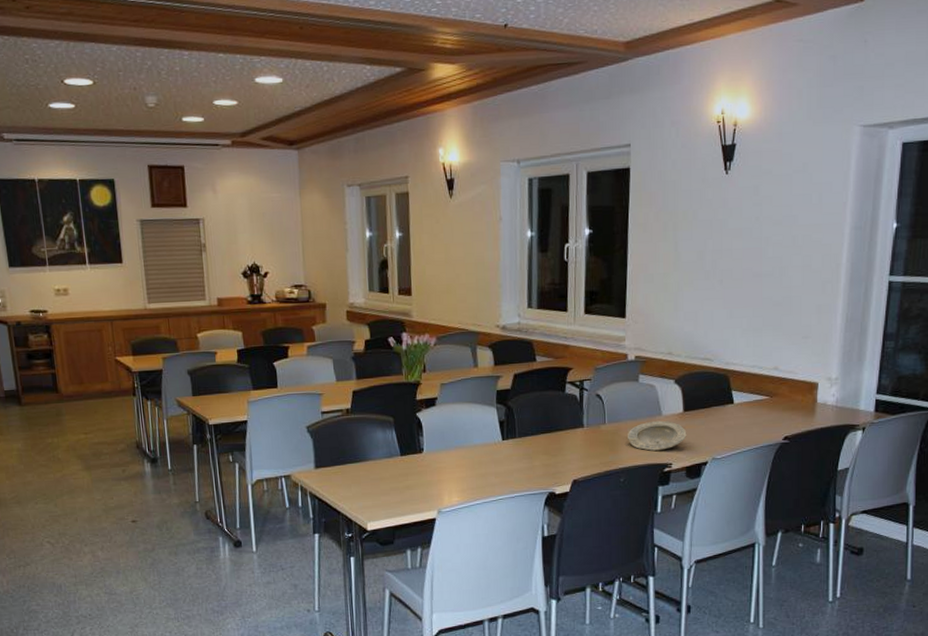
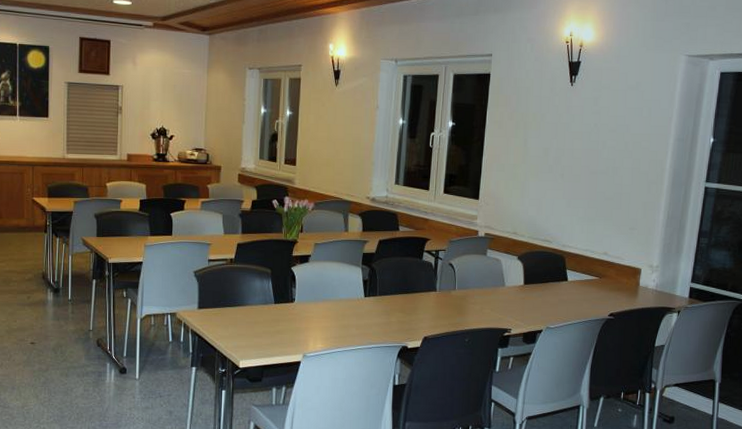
plate: present [628,420,687,451] -> none [474,290,526,317]

